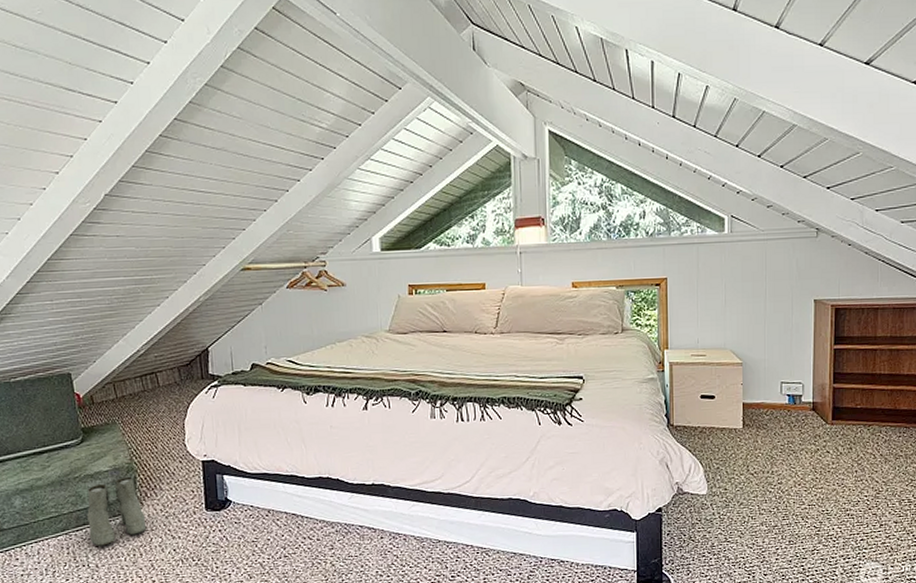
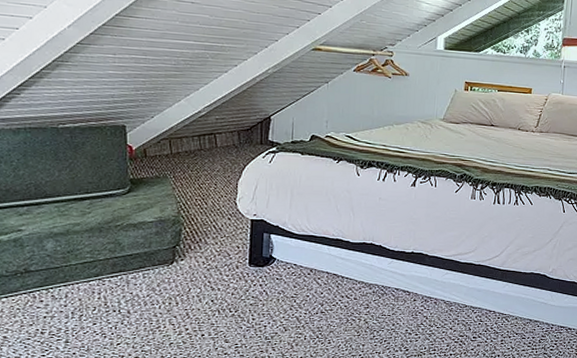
boots: present [87,476,147,546] -> none [125,228,187,293]

